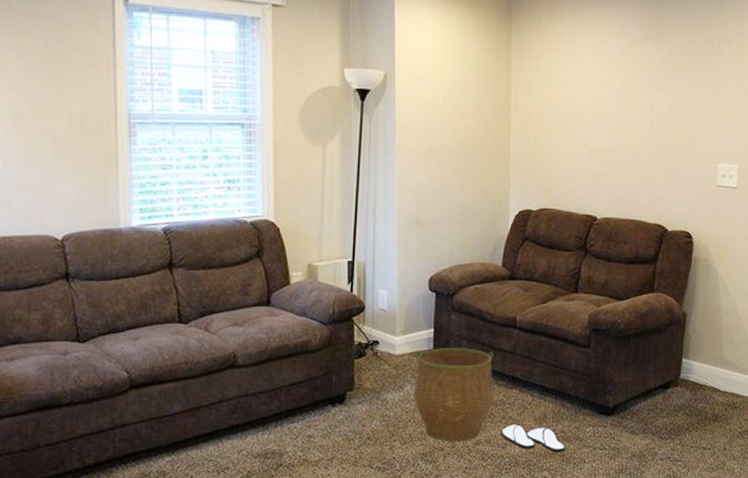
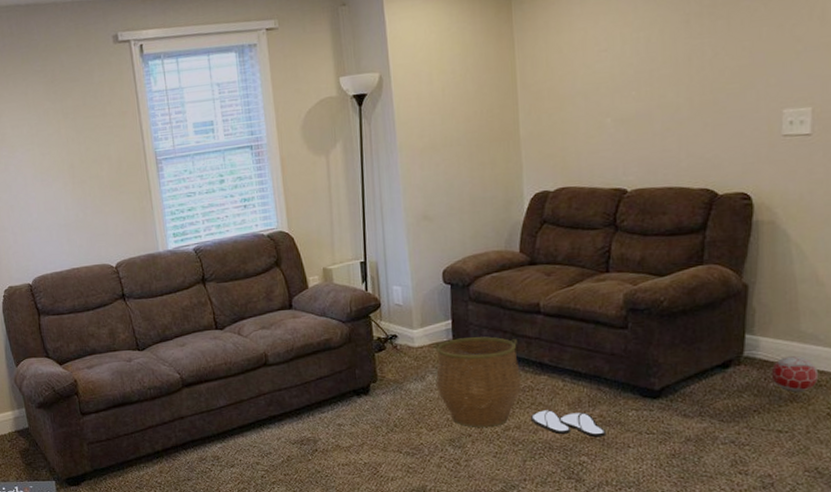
toy ball: none [700,380,735,414] -> present [771,356,819,393]

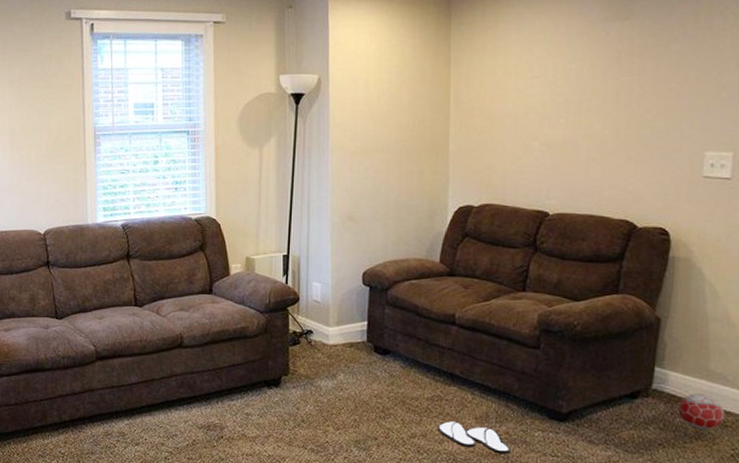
basket: present [434,336,522,427] -> none [346,340,432,433]

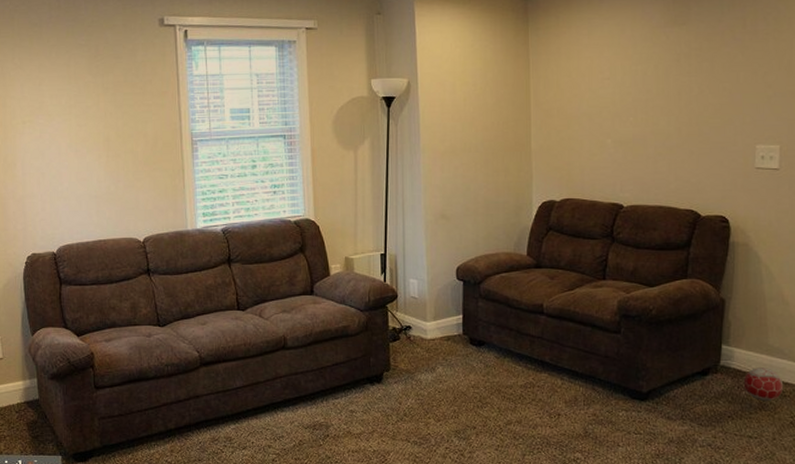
slippers: present [438,421,511,454] -> none [532,406,599,434]

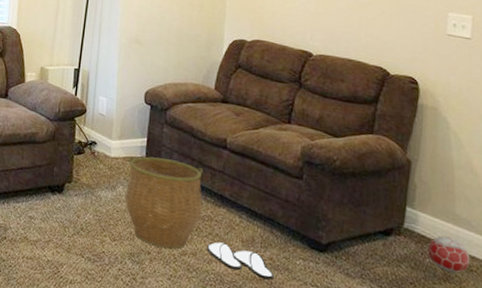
basket: none [445,333,525,420] -> present [124,156,203,249]
slippers: none [532,406,599,434] -> present [207,242,274,280]

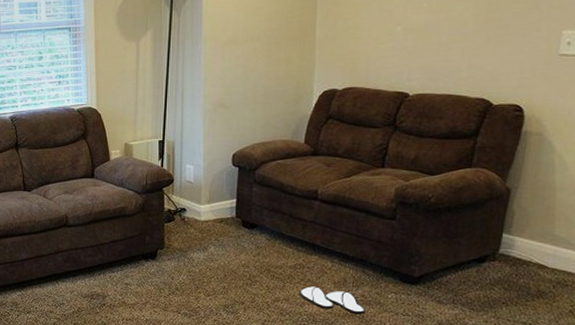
basket: present [124,156,203,249] -> none [216,216,295,297]
toy ball: present [427,235,471,274] -> none [522,257,567,290]

